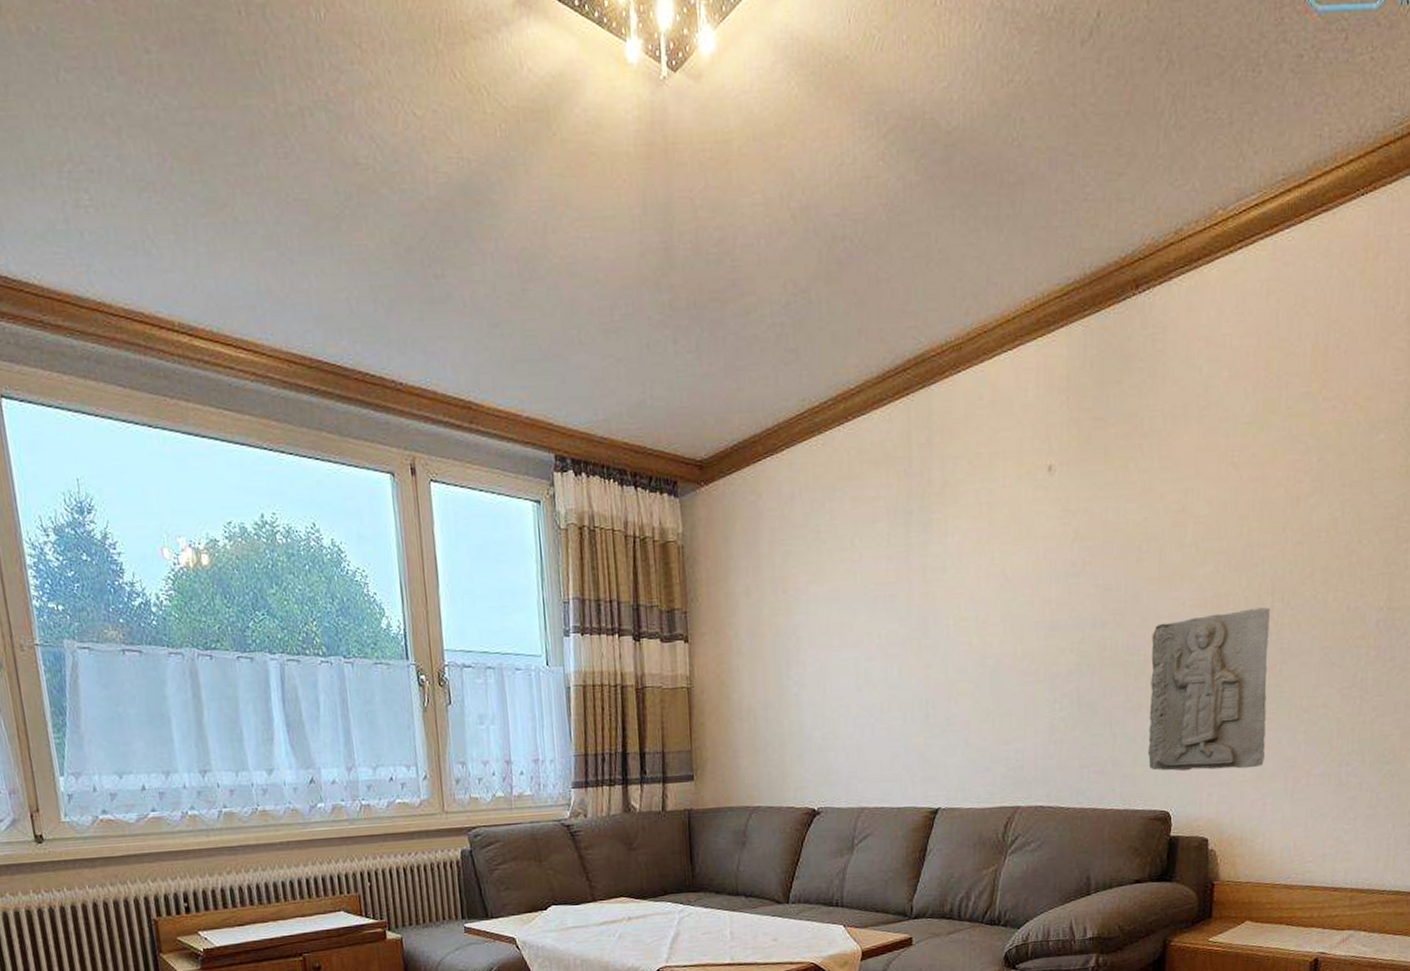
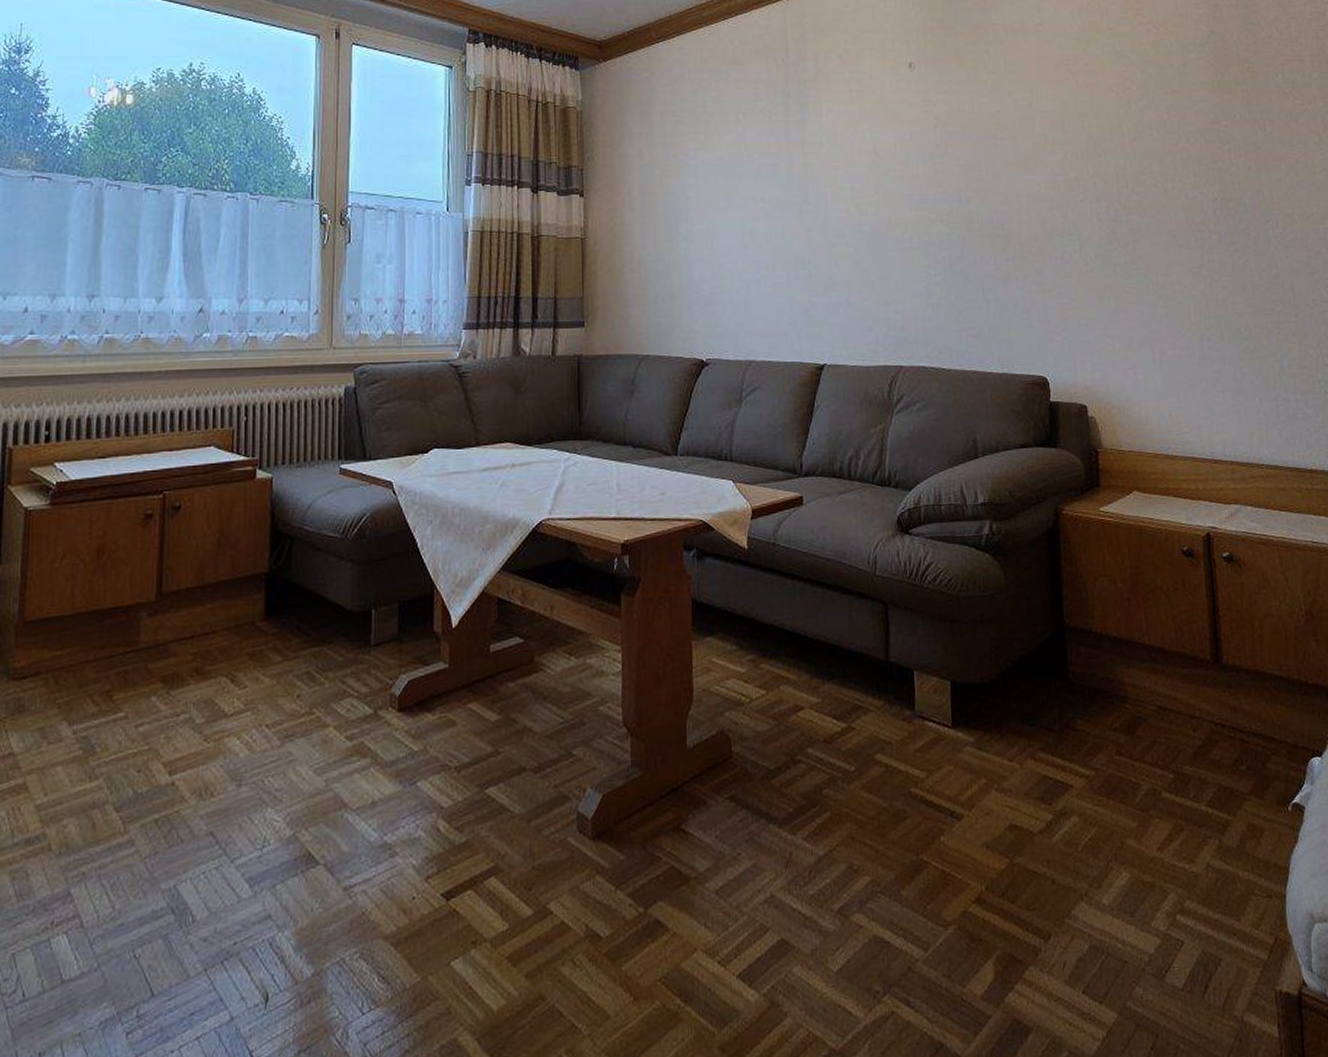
relief sculpture: present [1148,607,1271,772] -> none [1013,193,1131,339]

